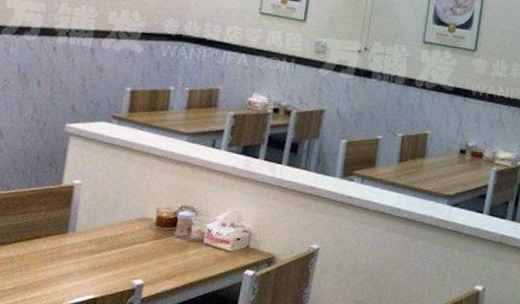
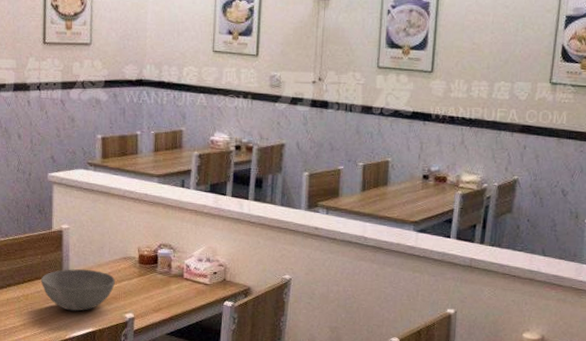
bowl: none [41,228,127,276] -> present [40,269,115,311]

